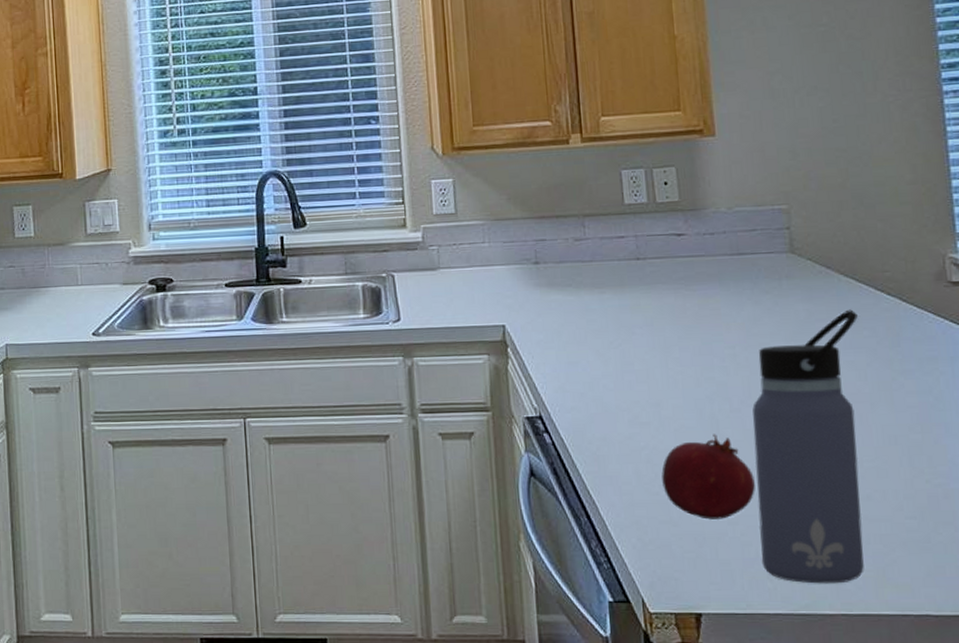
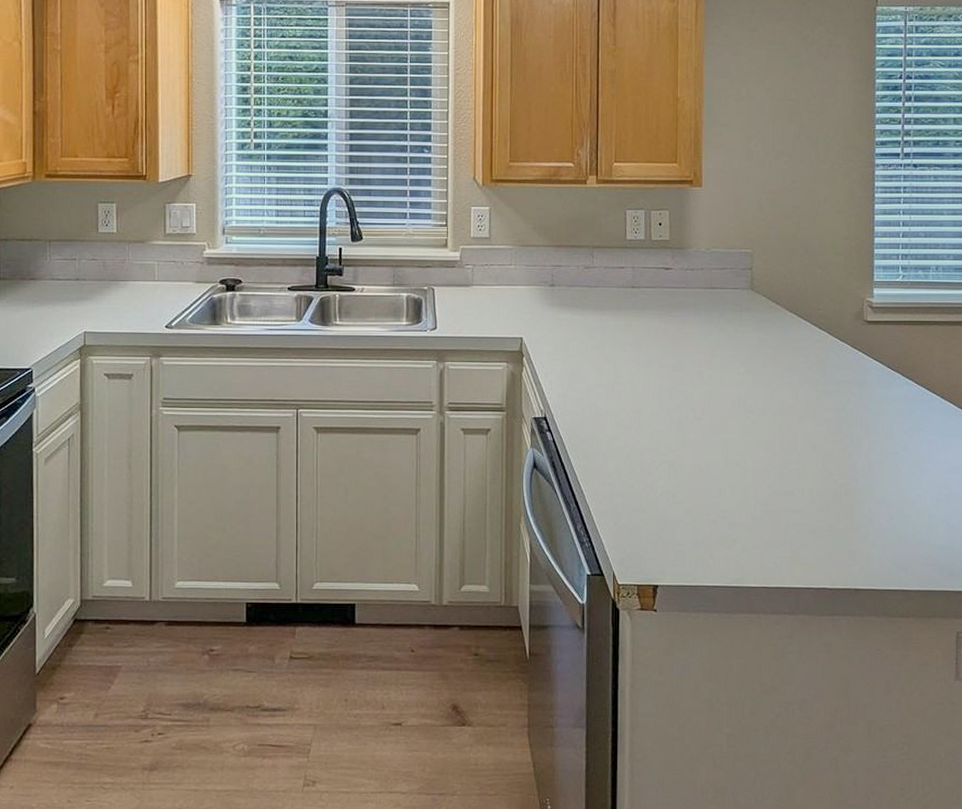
fruit: present [661,434,755,520] -> none [637,437,707,508]
water bottle: present [752,309,864,584] -> none [707,339,796,562]

